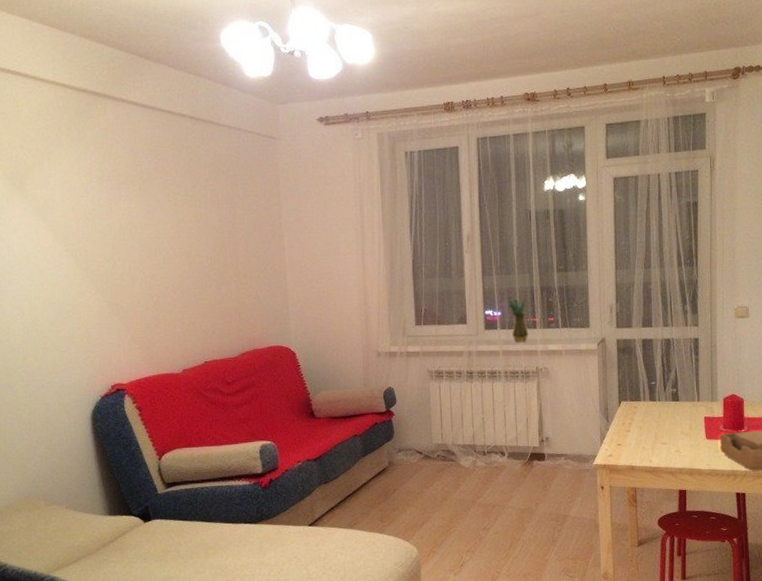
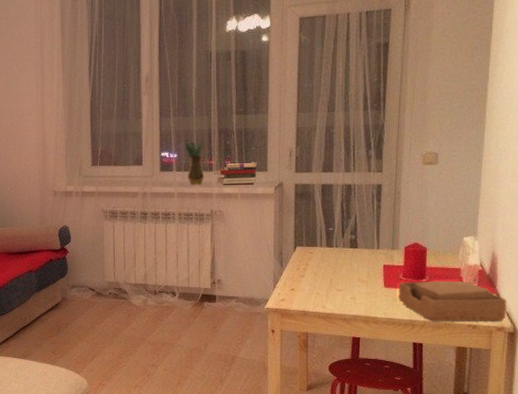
books: none [538,318,581,343] -> present [214,162,258,186]

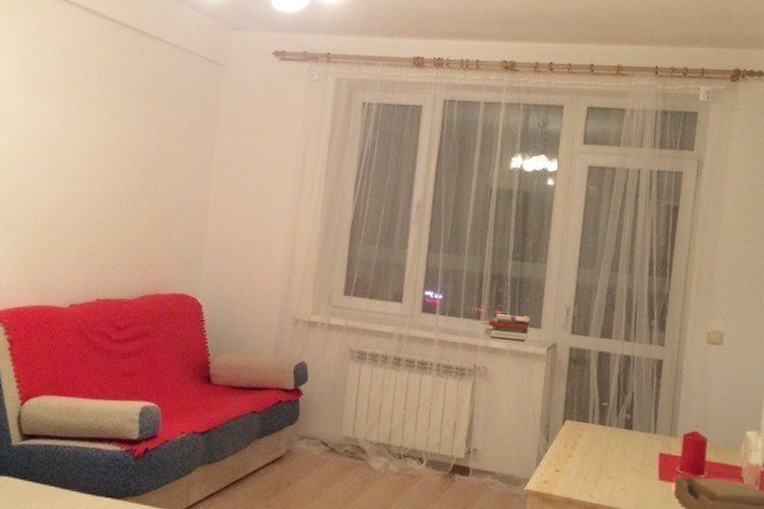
vase: present [183,140,205,186] -> none [451,280,473,335]

